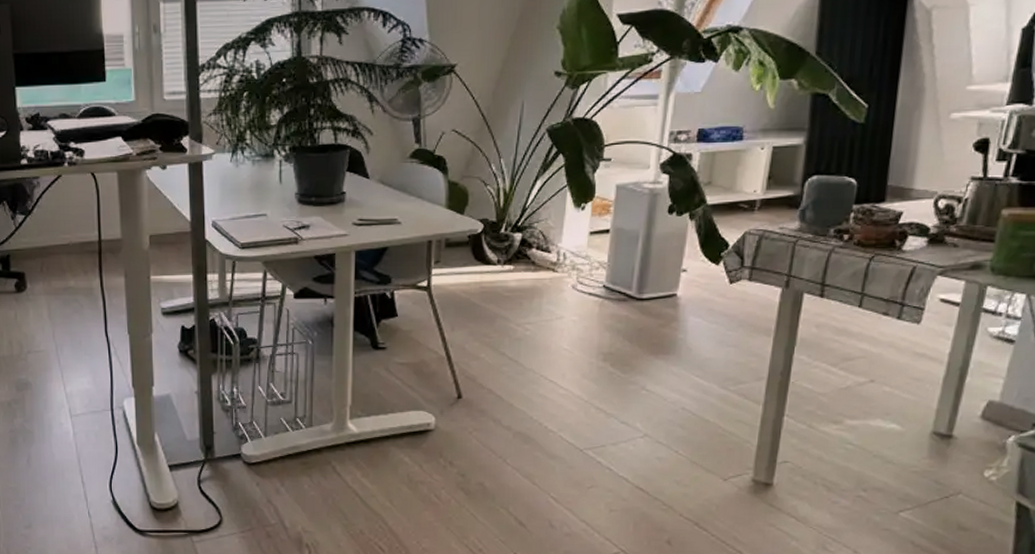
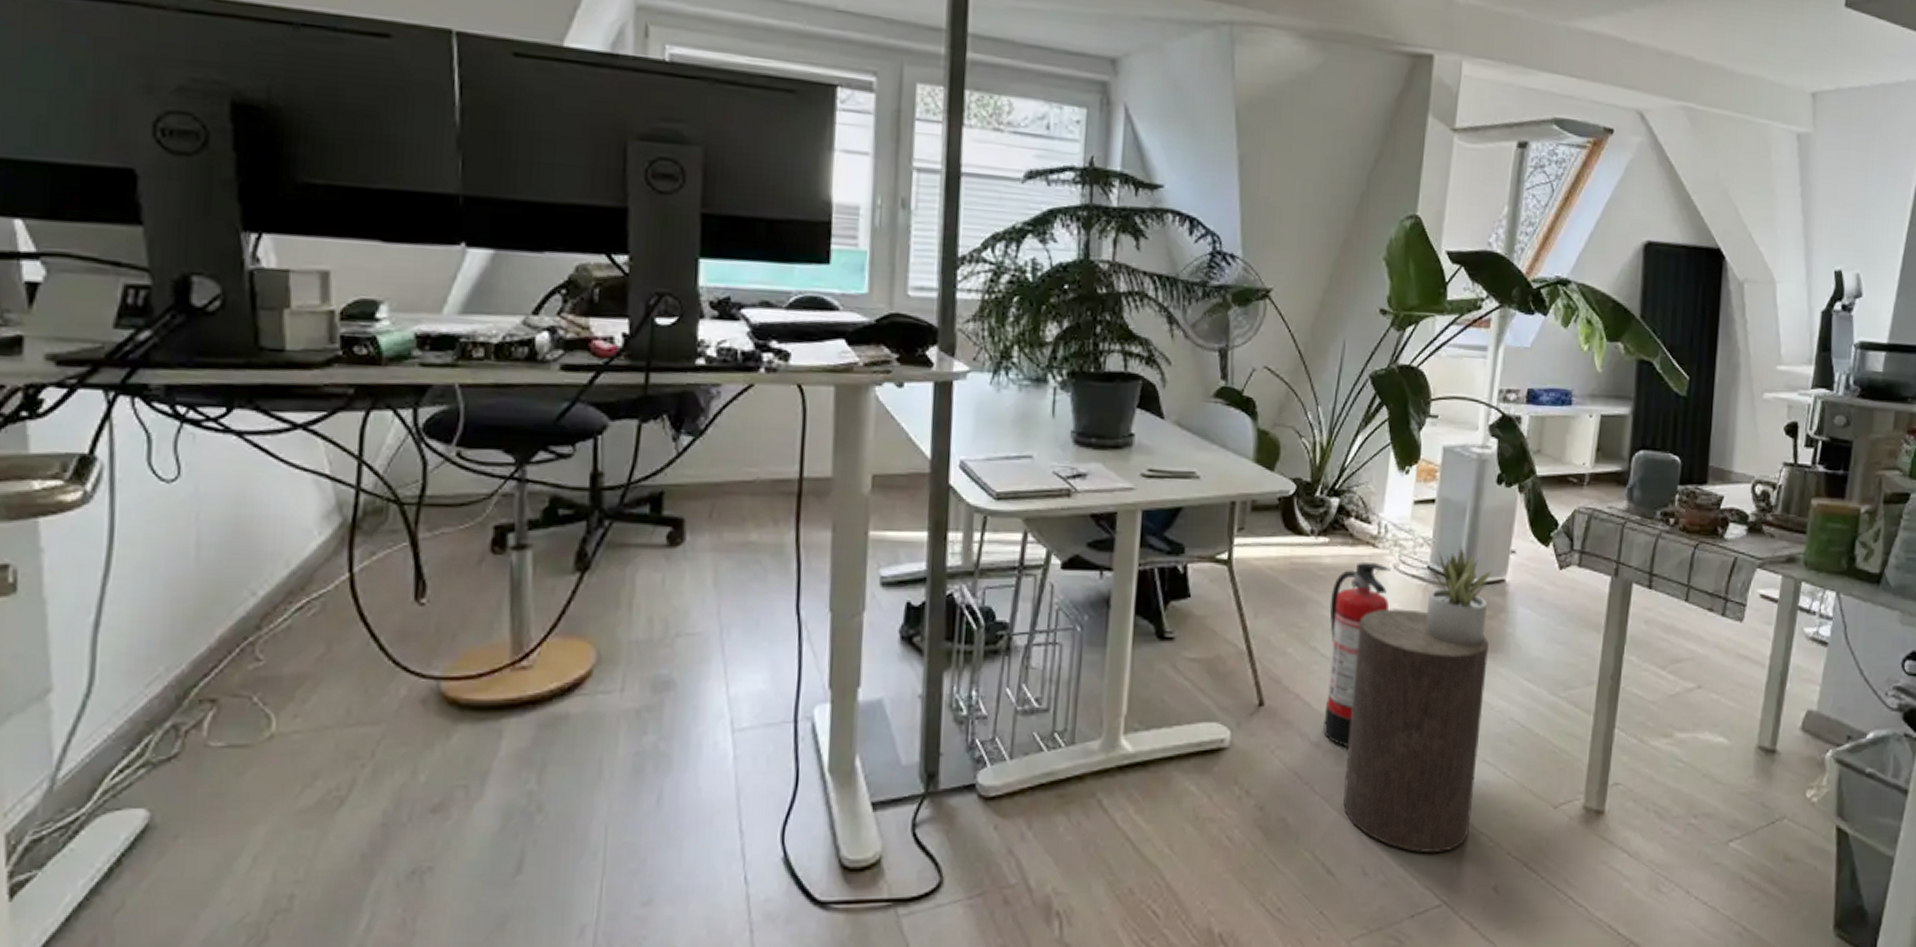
fire extinguisher: none [513,283,570,431] -> present [1323,561,1391,748]
stool: none [532,321,661,513] -> present [1343,609,1489,854]
succulent plant: none [602,268,664,350] -> present [1425,547,1492,646]

